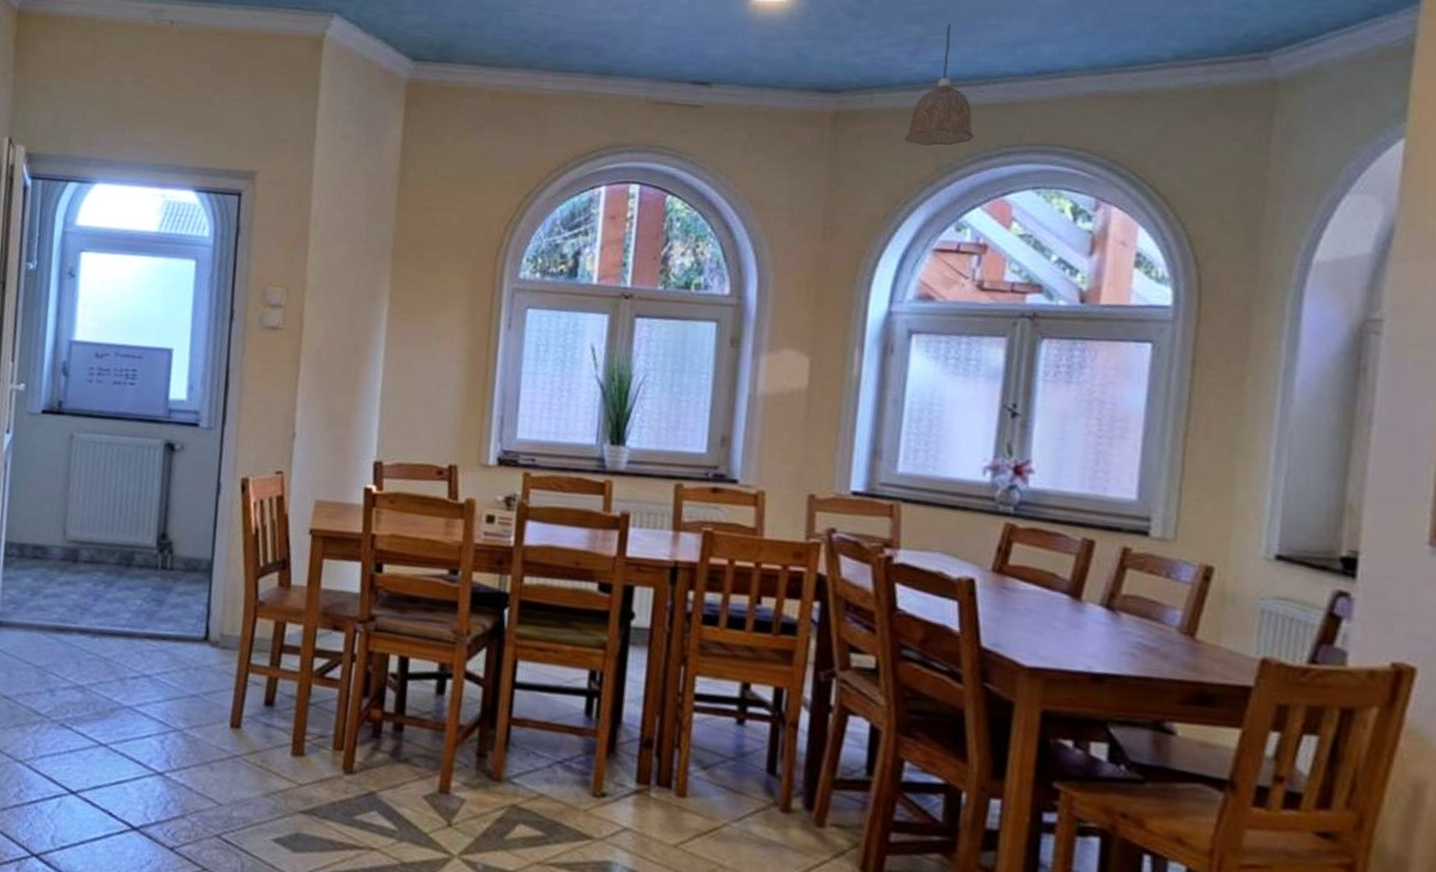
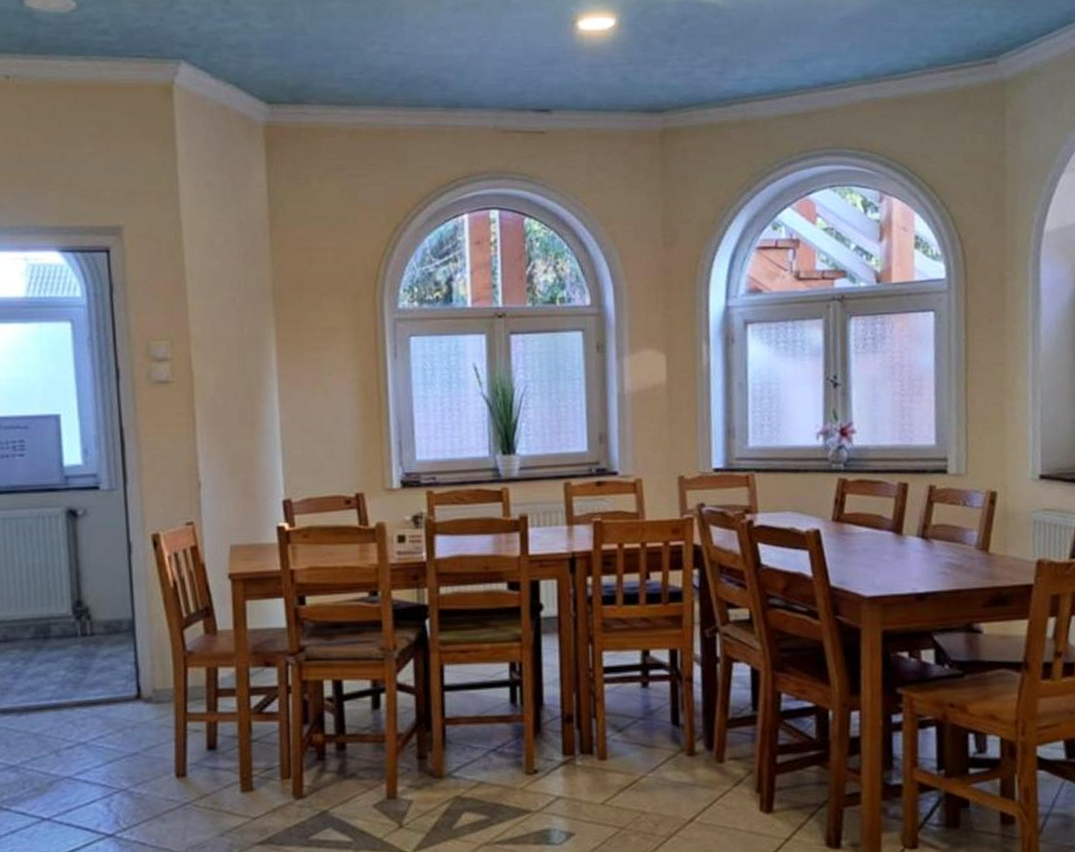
pendant lamp: present [904,24,974,146] -> none [722,45,778,155]

